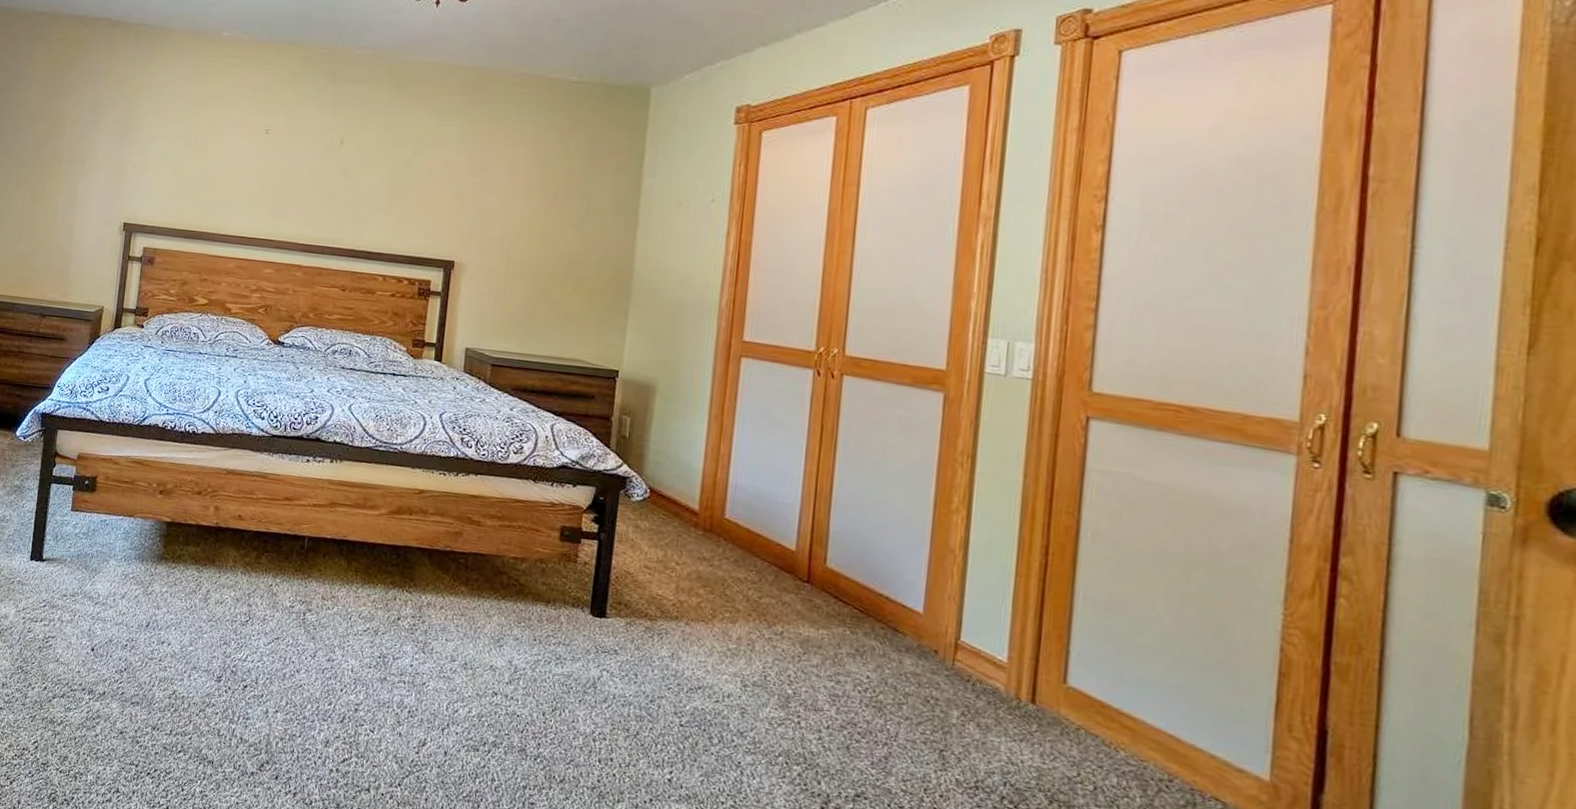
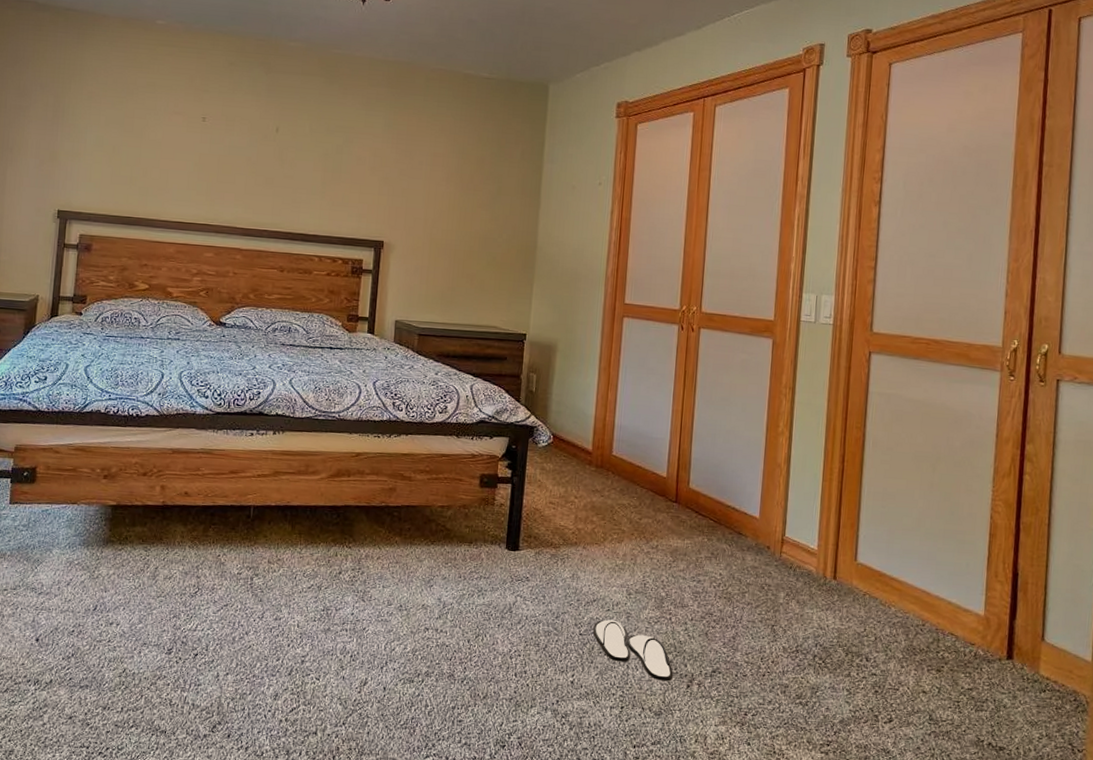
slippers: none [696,712,803,799] -> present [592,619,674,682]

